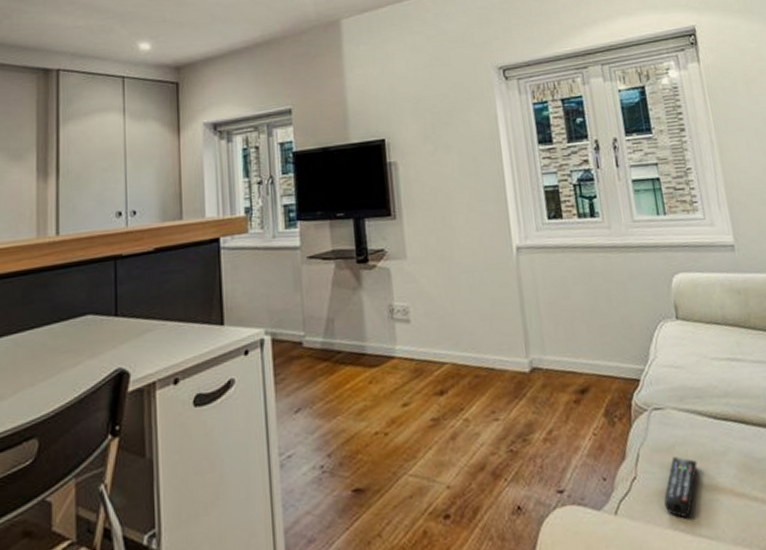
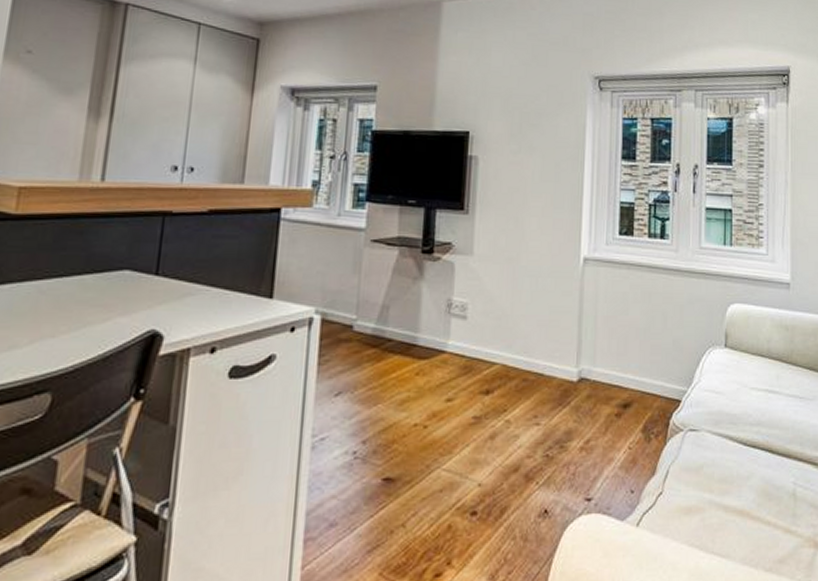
remote control: present [664,457,698,518] -> none [685,477,721,534]

